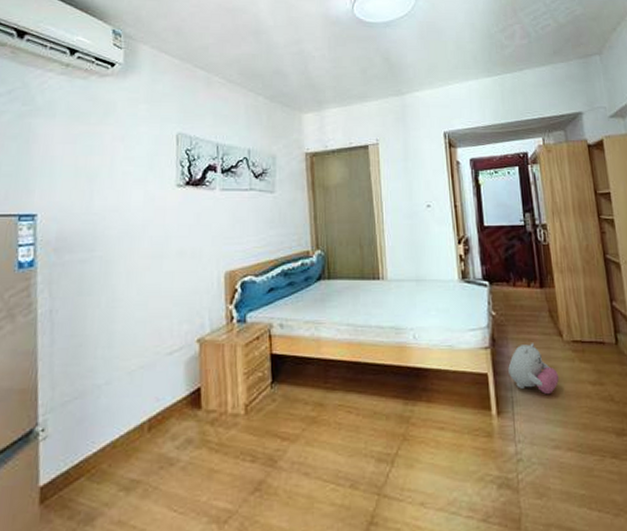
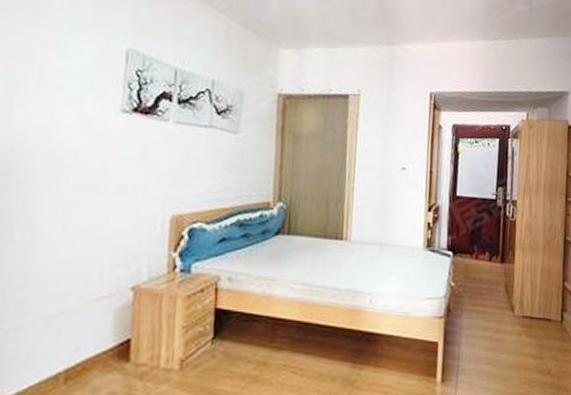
plush toy: present [508,343,560,395] -> none [458,315,505,366]

